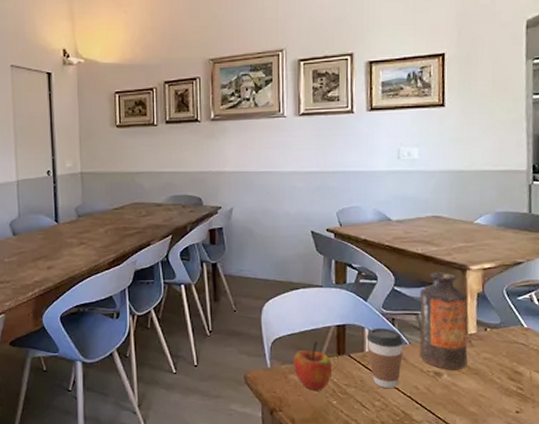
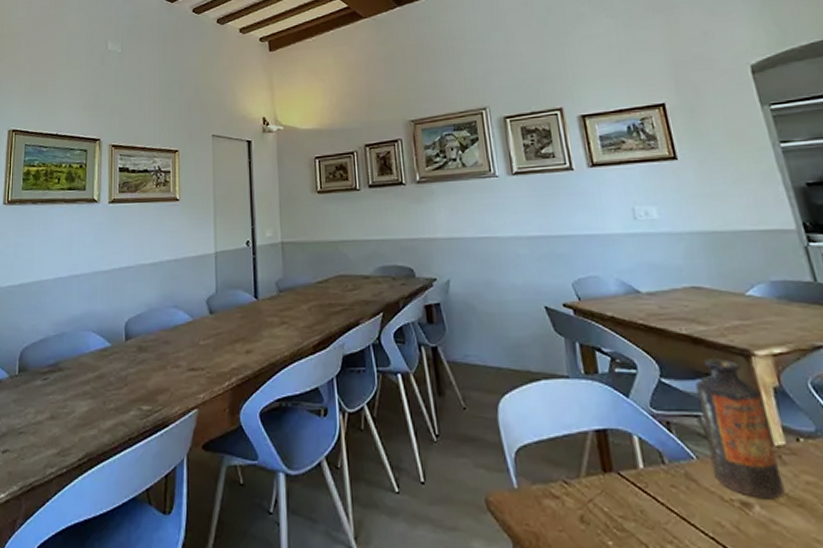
apple: present [293,341,333,391] -> none [545,451,601,525]
coffee cup: present [366,327,403,389] -> none [636,434,693,525]

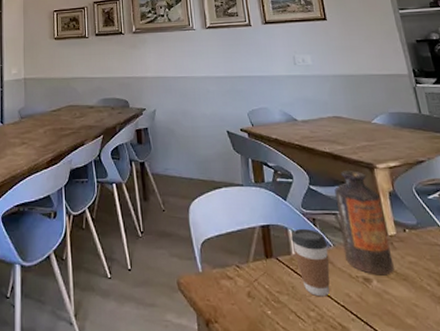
coffee cup: none [636,434,693,525] -> present [291,228,330,297]

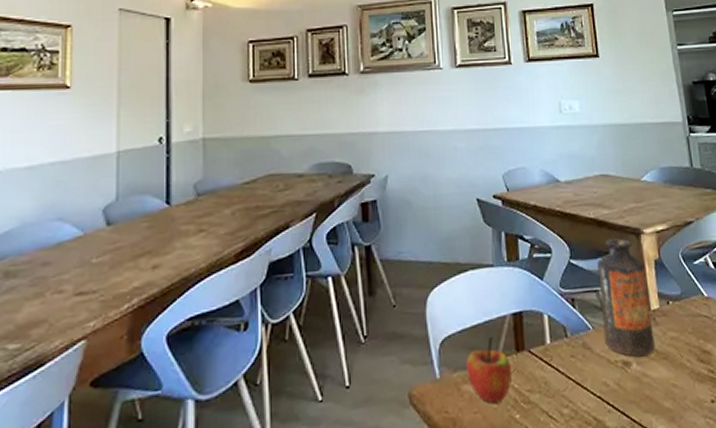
apple: none [223,242,264,299] -> present [465,336,513,404]
coffee cup: present [291,228,330,297] -> none [546,311,587,390]

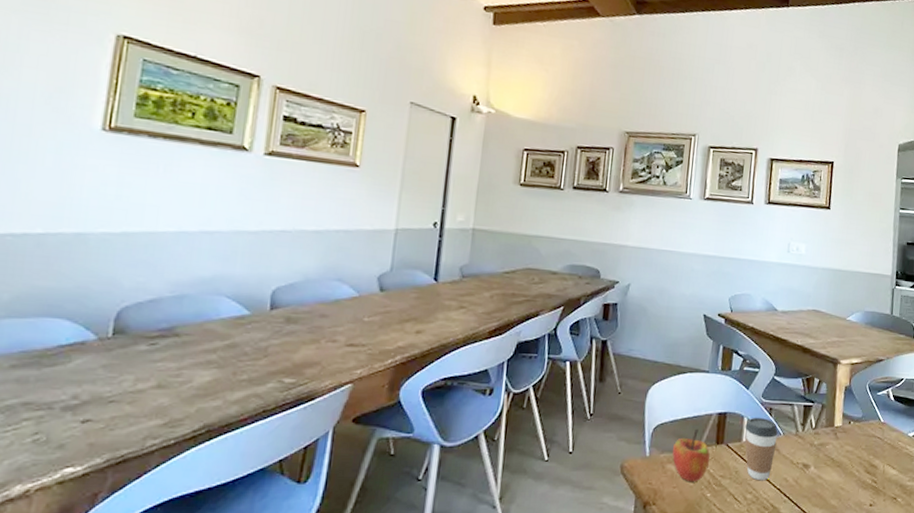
coffee cup: none [546,311,587,390] -> present [745,417,778,481]
bottle: present [597,238,655,357] -> none [791,364,836,462]

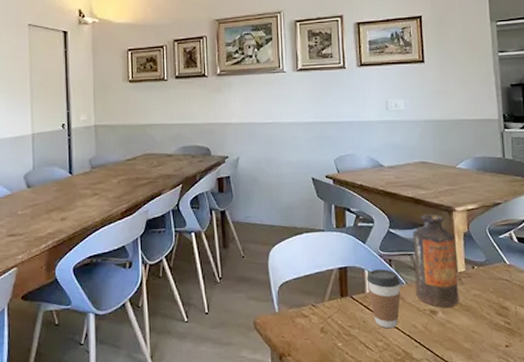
apple: present [672,428,711,482] -> none [299,284,337,334]
bottle: none [791,364,836,462] -> present [413,214,459,308]

